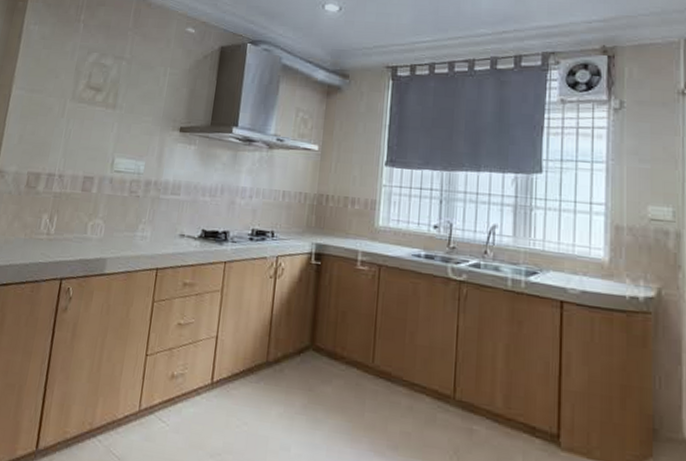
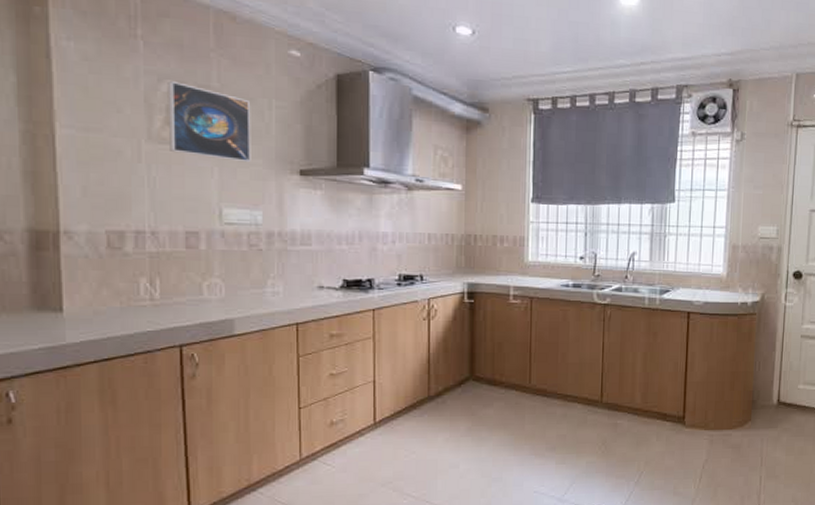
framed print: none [85,54,150,120] -> present [167,81,251,163]

